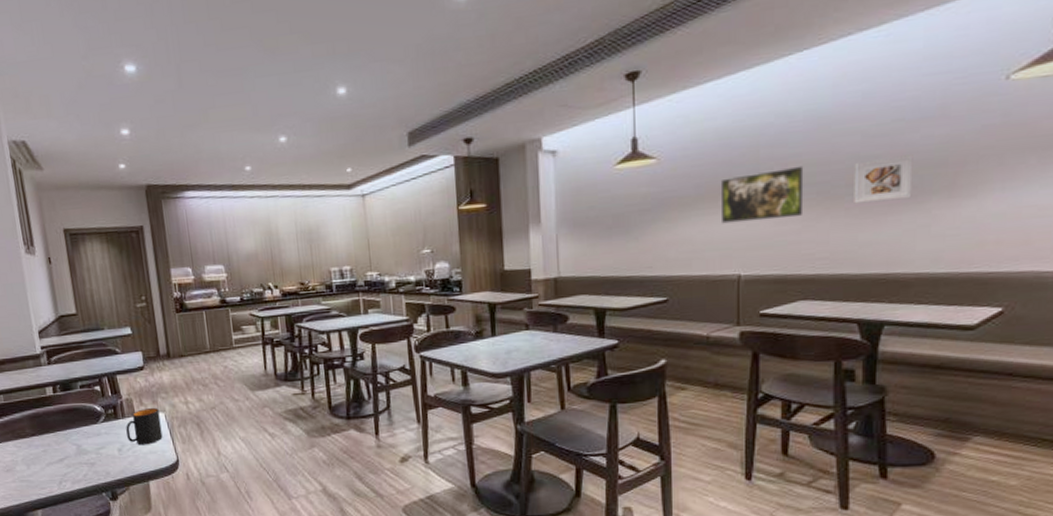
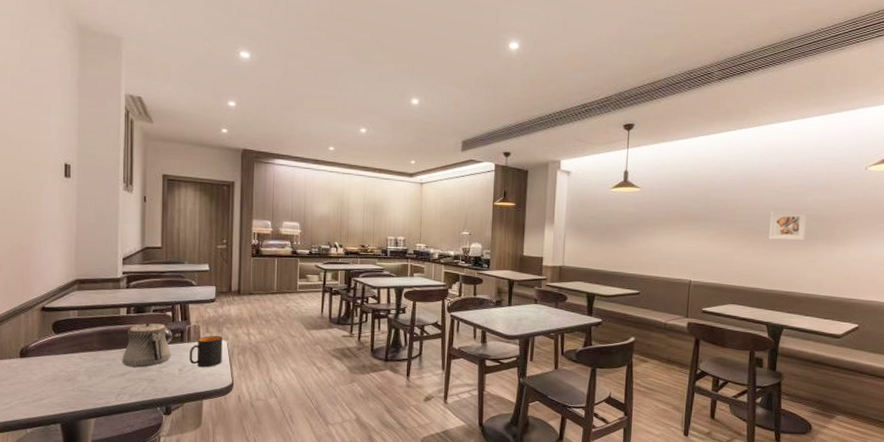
teapot: none [57,400,107,452] -> present [122,322,171,368]
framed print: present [722,165,804,224] -> none [681,208,738,243]

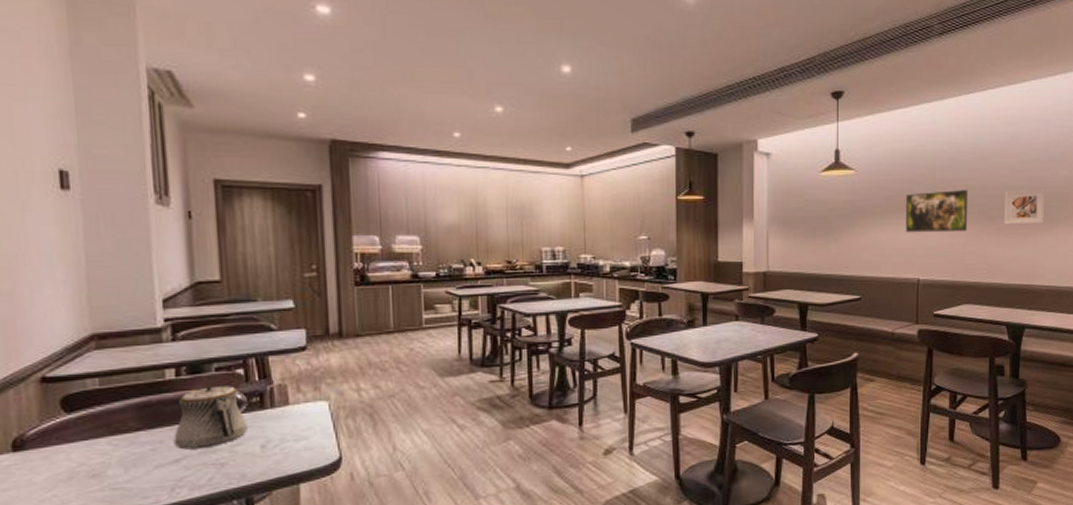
mug: present [189,335,223,368] -> none [274,395,323,441]
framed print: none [681,208,738,243] -> present [906,189,969,233]

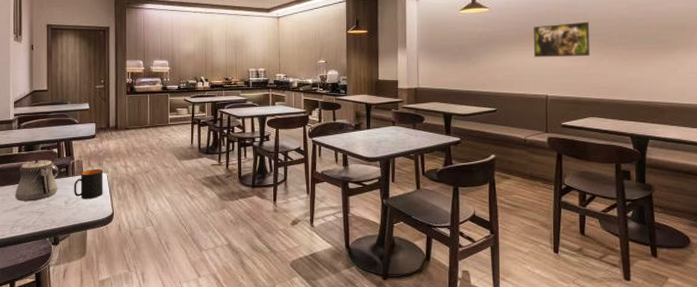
mug: none [274,395,323,441] -> present [74,168,103,200]
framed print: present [1004,189,1045,225] -> none [624,20,663,51]

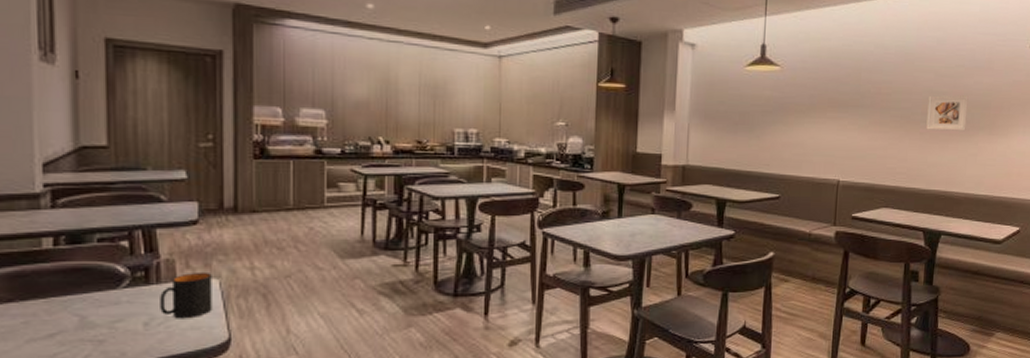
teapot: present [15,159,58,201] -> none [48,257,130,324]
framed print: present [534,21,590,58] -> none [828,91,893,135]
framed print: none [624,20,663,51] -> present [926,95,969,131]

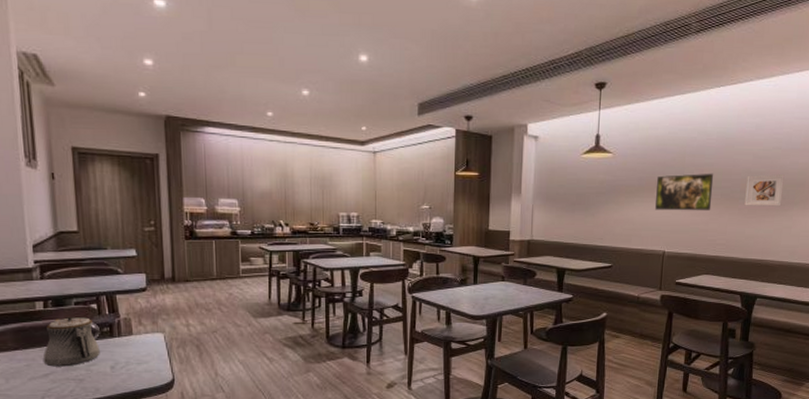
teapot: none [48,257,130,324] -> present [43,316,100,367]
mug: present [160,271,212,319] -> none [121,328,160,364]
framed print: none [828,91,893,135] -> present [655,173,714,211]

